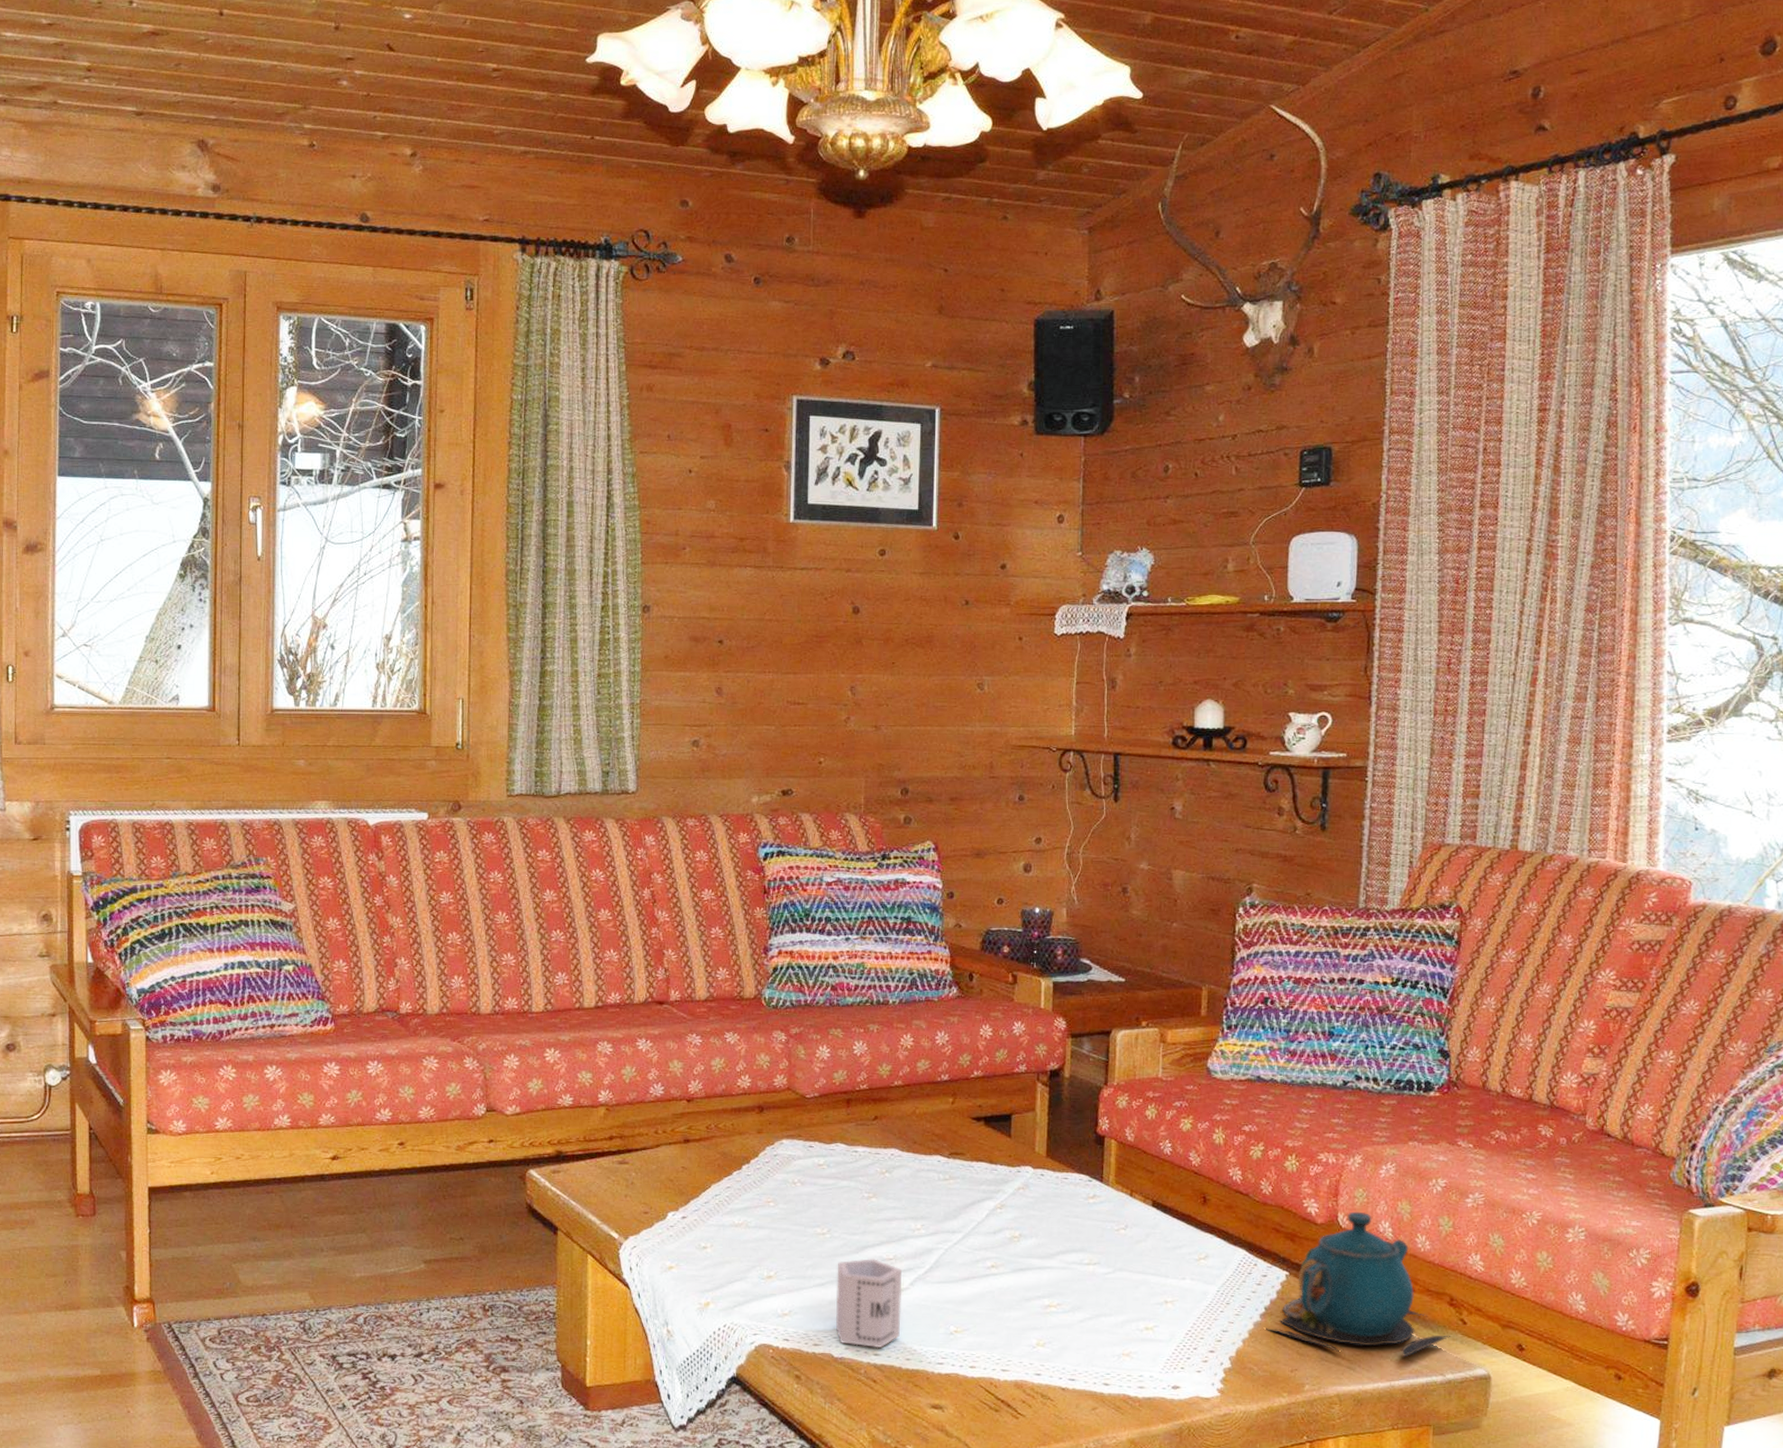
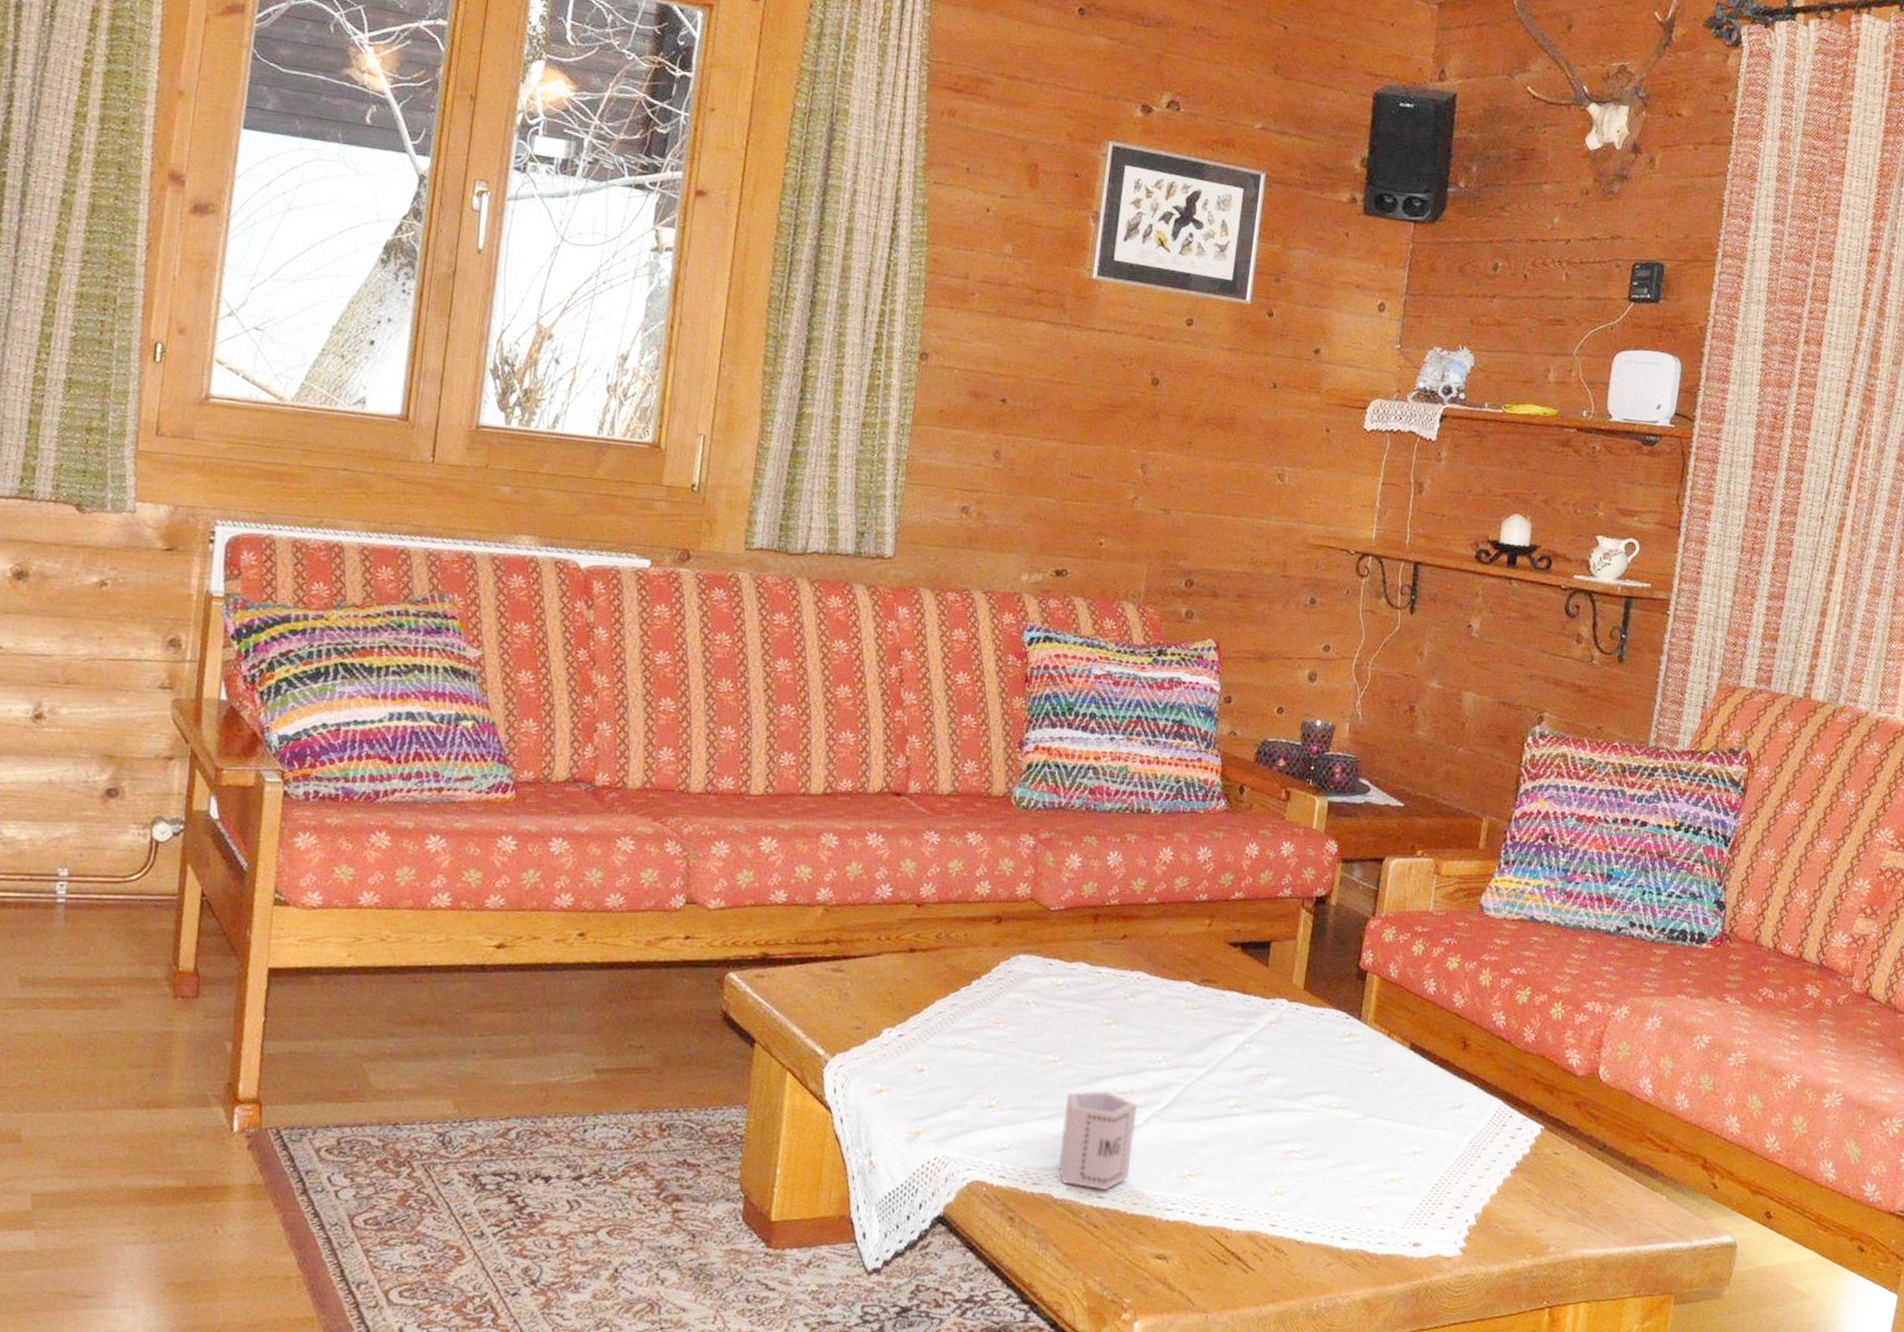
teapot: present [1266,1211,1451,1358] -> none [1515,1065,1701,1221]

